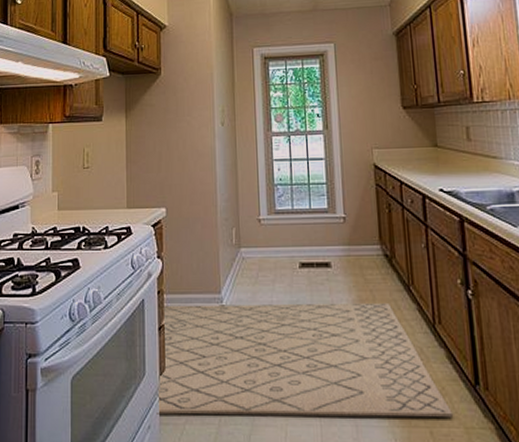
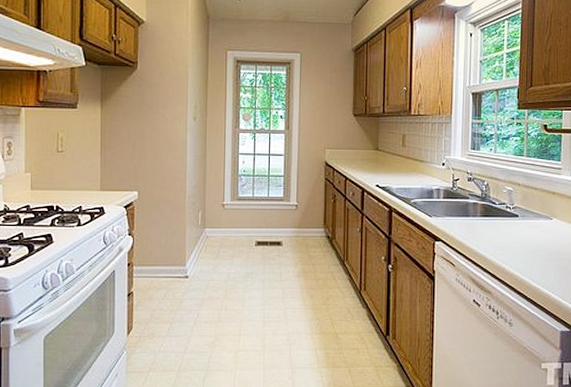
rug: present [156,302,454,418] -> none [123,274,368,365]

